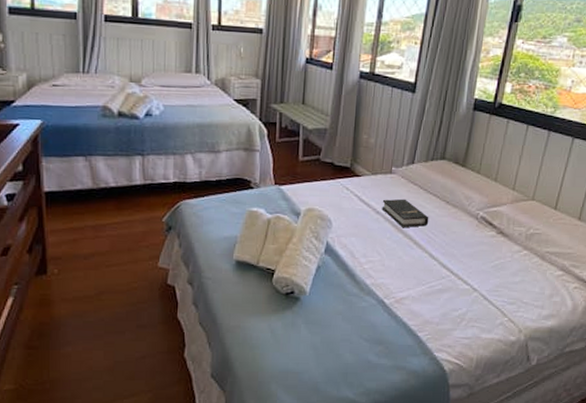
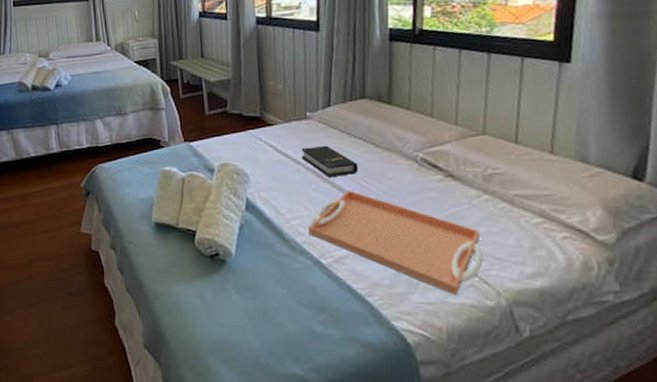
serving tray: none [378,240,516,332] -> present [308,190,483,296]

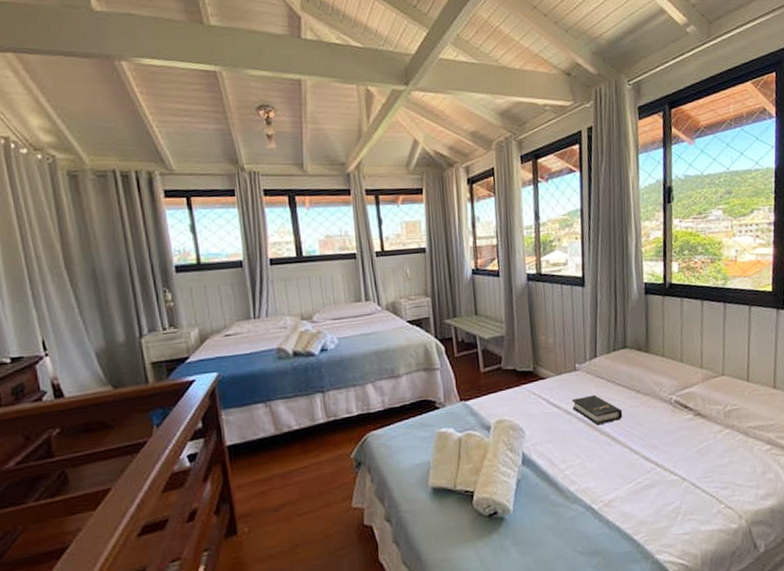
serving tray: present [308,190,483,296] -> none [581,435,727,523]

